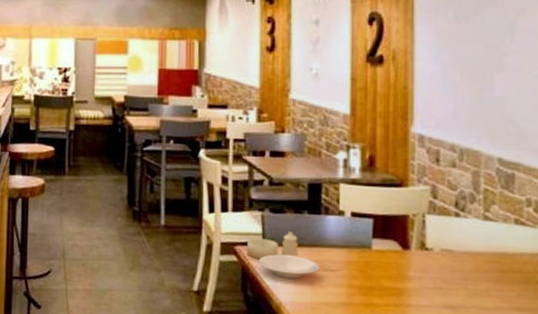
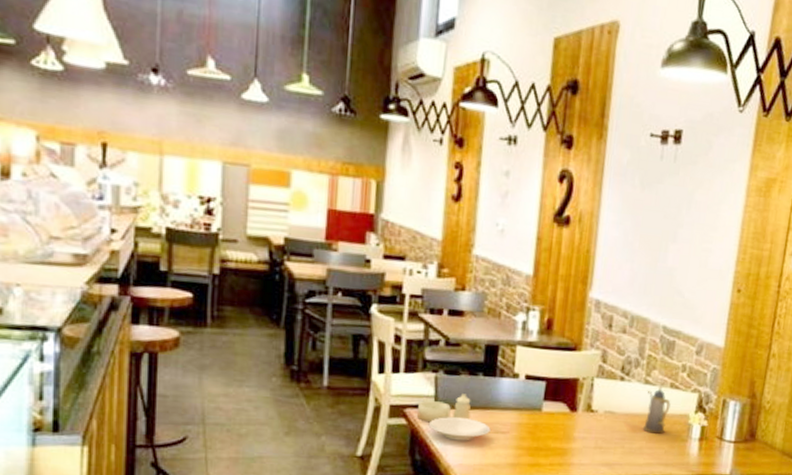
coffee pot: none [488,222,518,276] -> present [643,386,671,435]

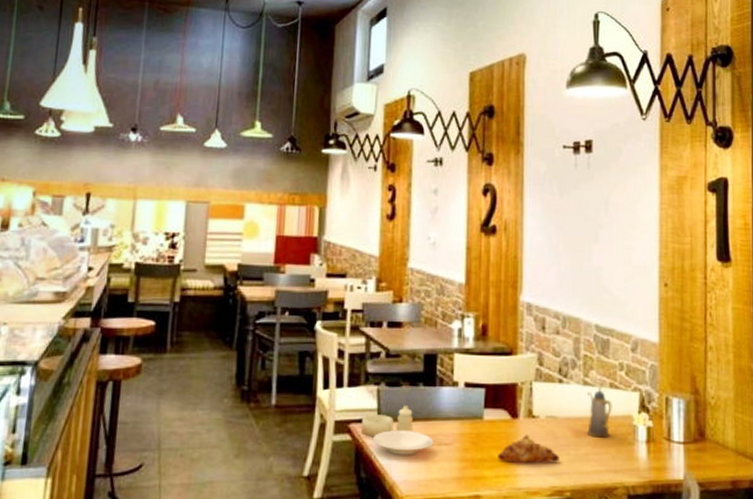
croissant: none [553,427,614,454] -> present [498,435,559,463]

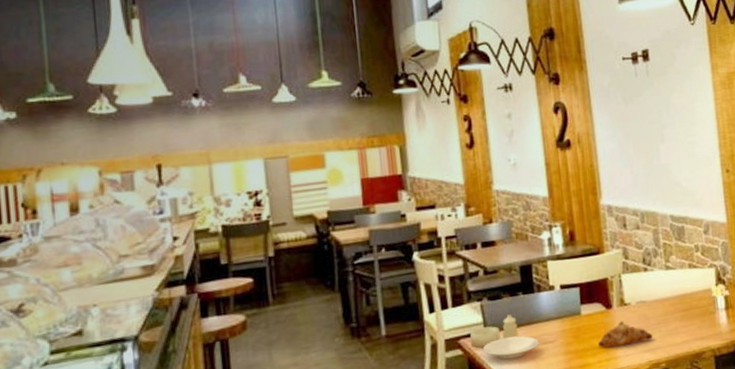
coffee pot: present [587,386,612,439] -> none [670,268,693,313]

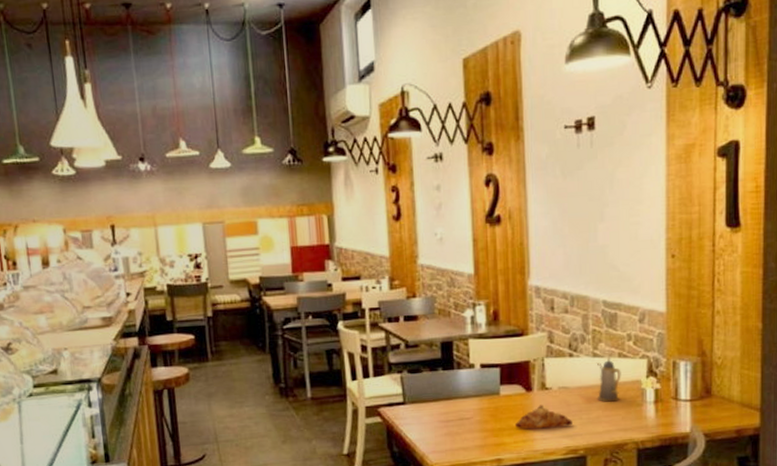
sugar bowl: present [470,314,519,348] -> none [389,388,437,418]
saucer: present [482,335,539,360] -> none [400,410,456,431]
coffee pot: none [670,268,693,313] -> present [597,357,621,403]

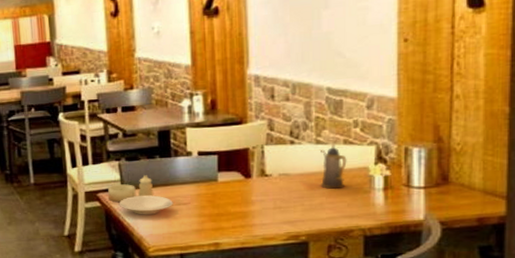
sugar bowl: none [389,388,437,418] -> present [108,175,154,203]
saucer: none [400,410,456,431] -> present [118,195,173,215]
croissant: present [515,405,572,429] -> none [234,191,294,215]

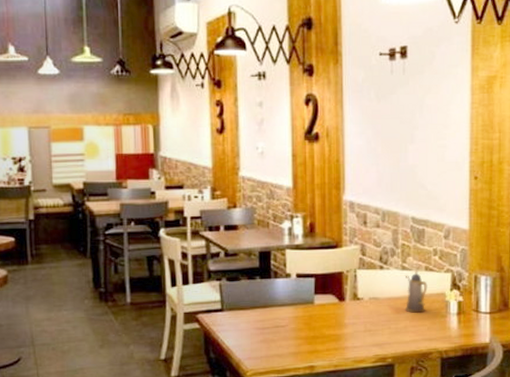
sugar bowl: present [108,175,154,203] -> none [208,296,254,324]
saucer: present [118,195,173,215] -> none [218,317,272,338]

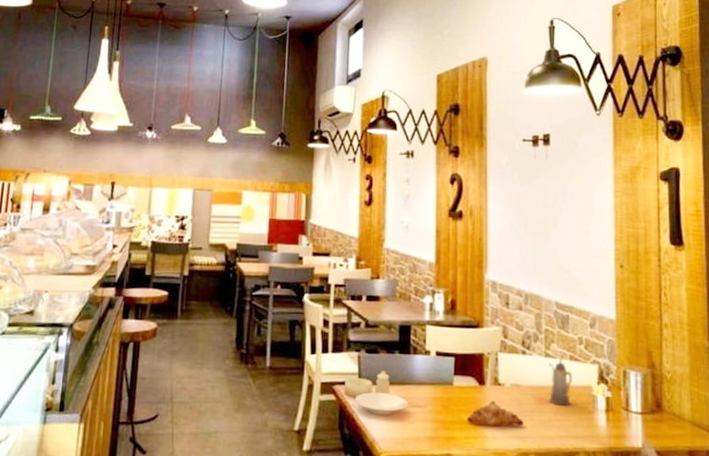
sugar bowl: none [208,296,254,324] -> present [344,370,391,398]
saucer: none [218,317,272,338] -> present [354,392,409,415]
croissant: none [328,314,382,338] -> present [467,400,524,427]

